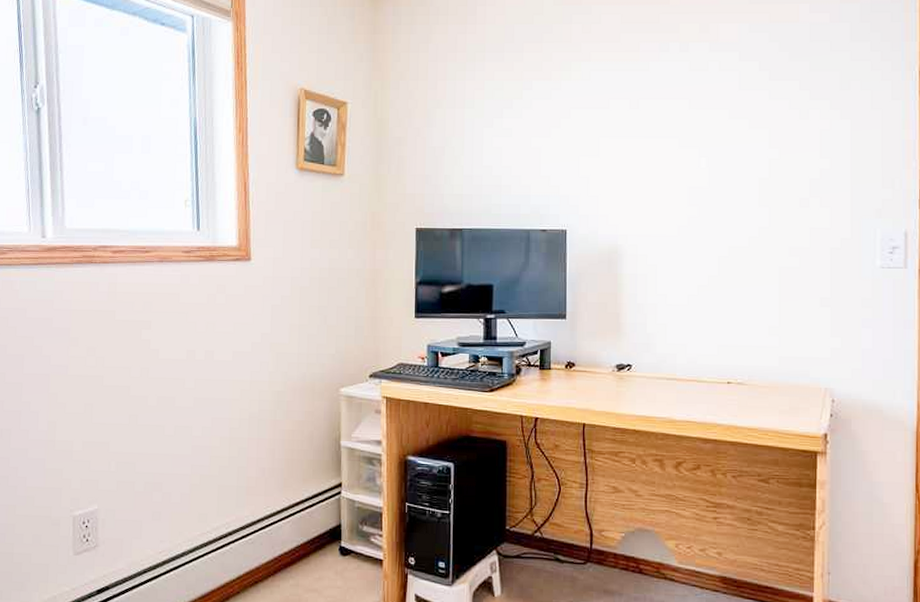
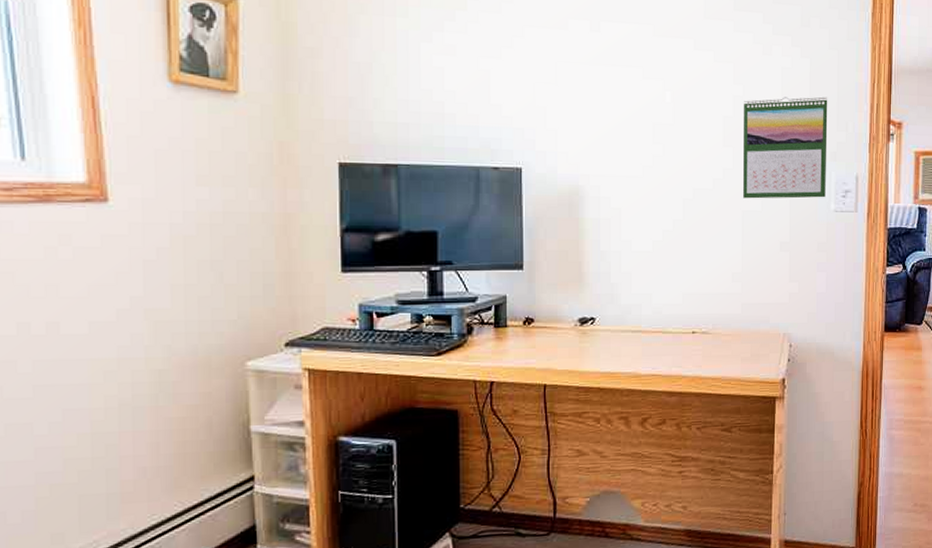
calendar: none [780,155,871,256] -> present [743,96,828,199]

